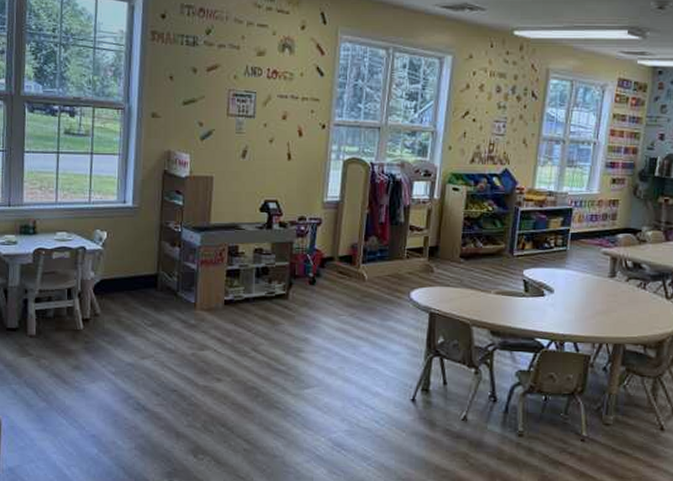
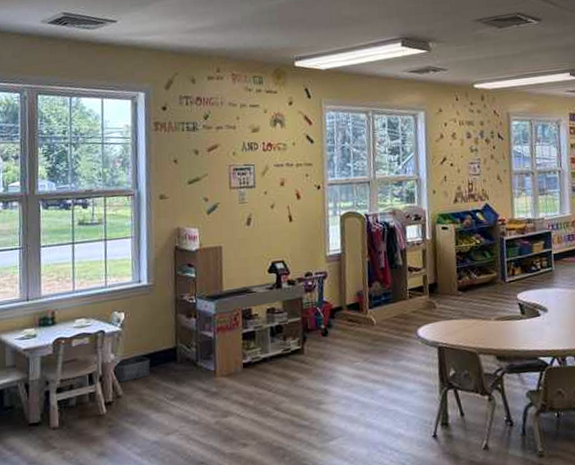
storage bin: none [93,278,130,301] -> present [115,356,151,383]

